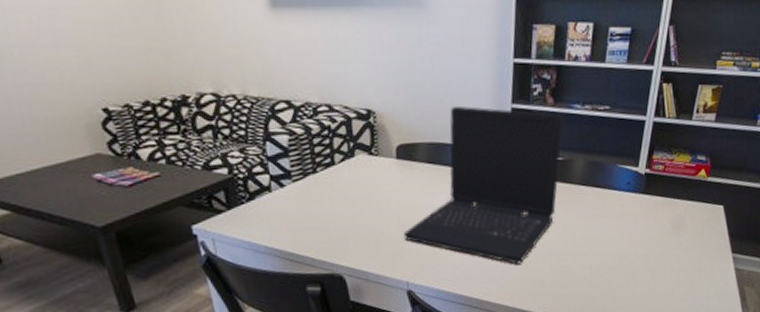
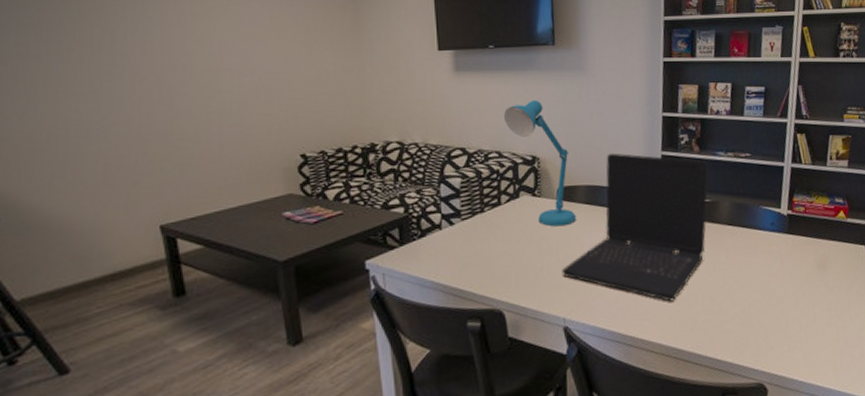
desk lamp: none [332,43,417,188] -> present [504,100,576,227]

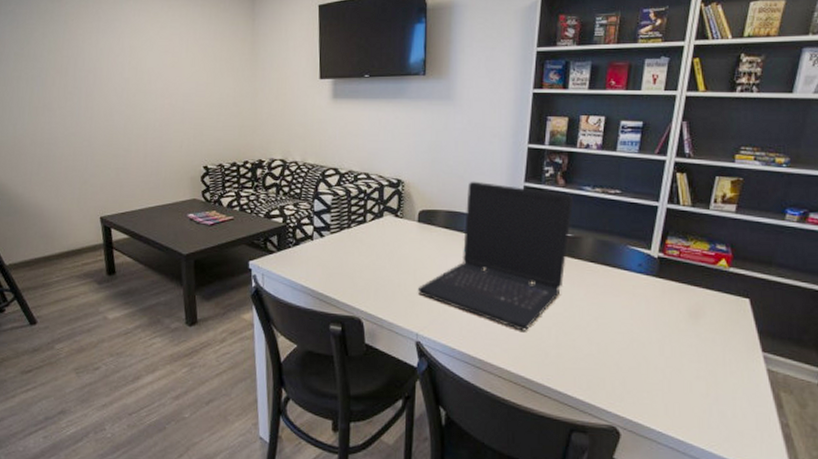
desk lamp: present [504,100,576,227] -> none [374,127,434,247]

